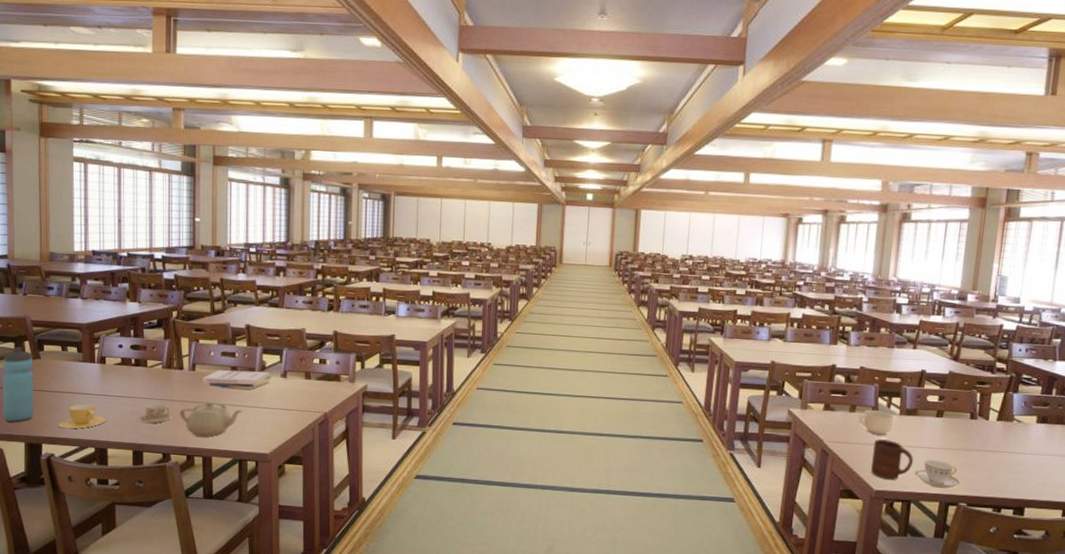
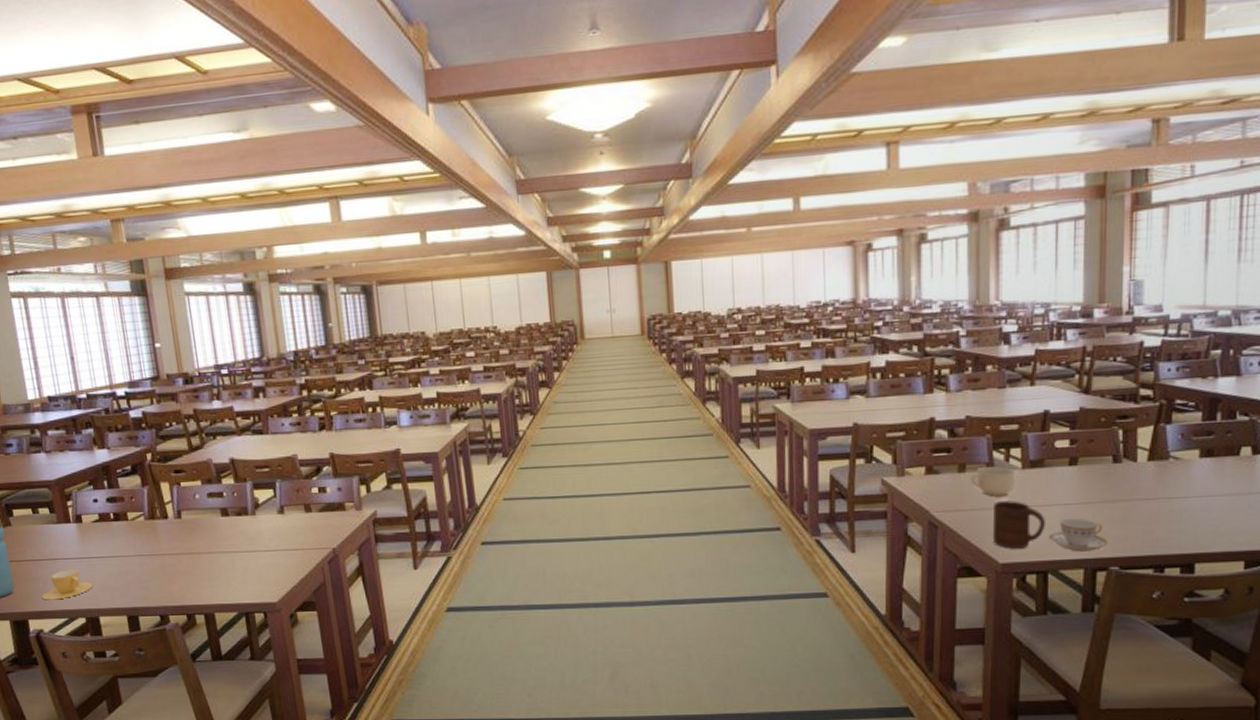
teacup: present [137,403,173,423] -> none [126,559,165,583]
teapot: present [180,400,242,437] -> none [171,549,241,592]
books: present [201,370,273,390] -> none [190,510,269,534]

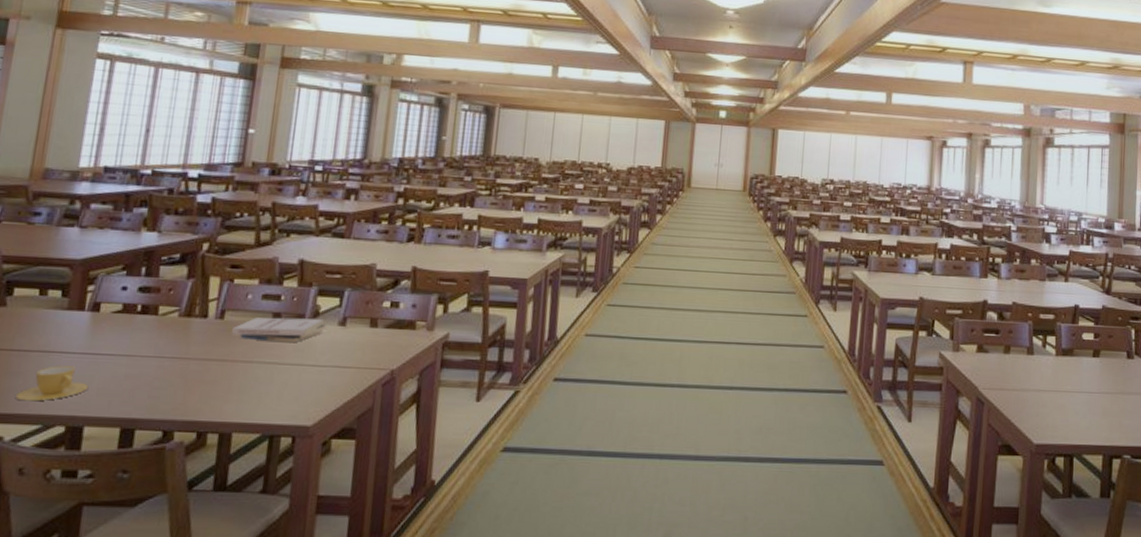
books: none [190,510,269,534] -> present [230,317,327,343]
teacup: present [971,466,1014,496] -> none [1014,351,1050,379]
cup: present [993,500,1045,549] -> none [1030,384,1073,431]
teacup: present [1048,518,1109,552] -> none [1074,405,1123,439]

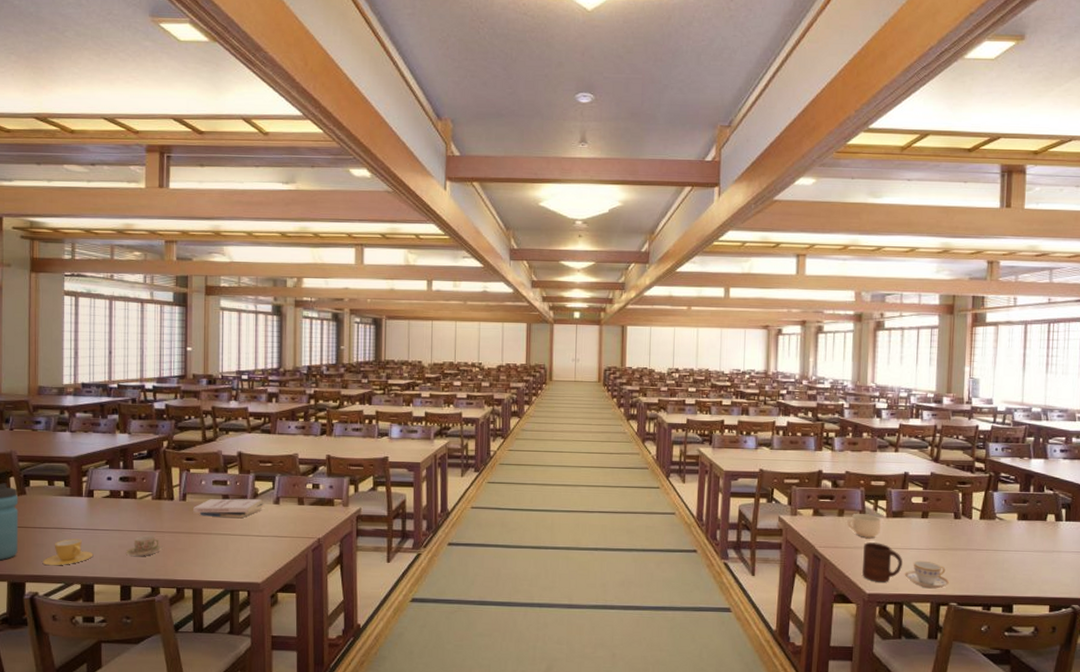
teacup: none [133,362,185,390] -> present [125,535,163,556]
teacup: none [1014,351,1050,379] -> present [847,514,881,538]
cup: none [1030,384,1073,431] -> present [862,542,902,583]
teacup: none [1074,405,1123,439] -> present [904,560,950,589]

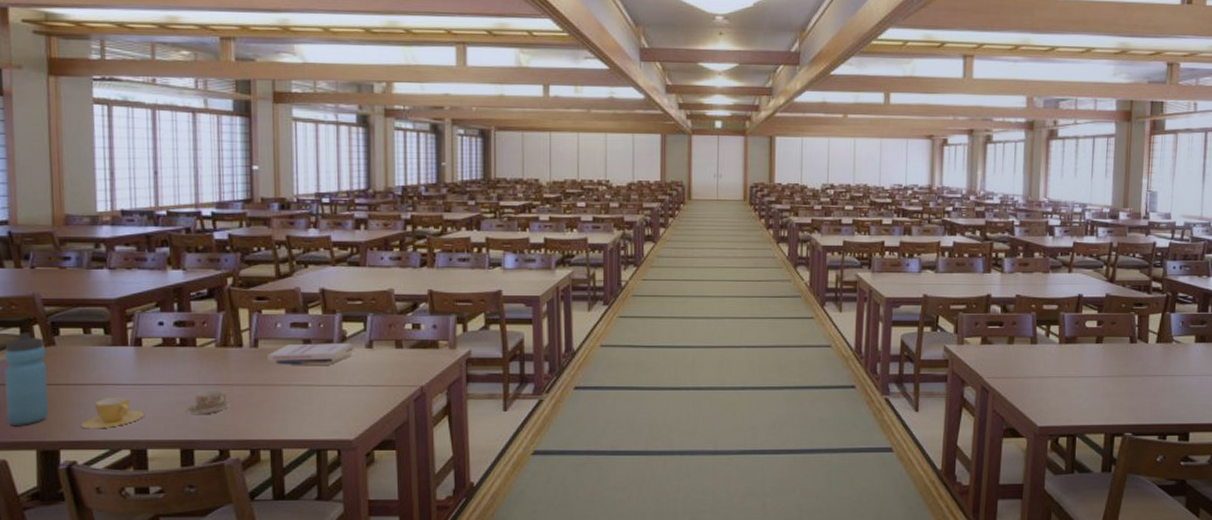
teacup: present [847,514,881,538] -> none [1017,341,1053,366]
cup: present [862,542,902,583] -> none [1033,371,1076,414]
teacup: present [904,560,950,589] -> none [1077,389,1125,419]

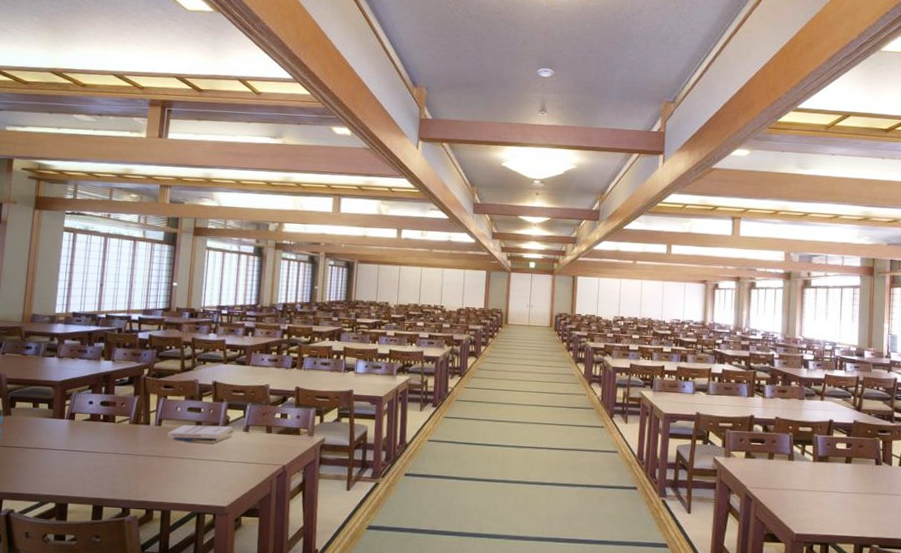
cup: present [80,396,145,429] -> none [20,459,70,485]
teacup: present [185,389,231,414] -> none [100,457,136,478]

